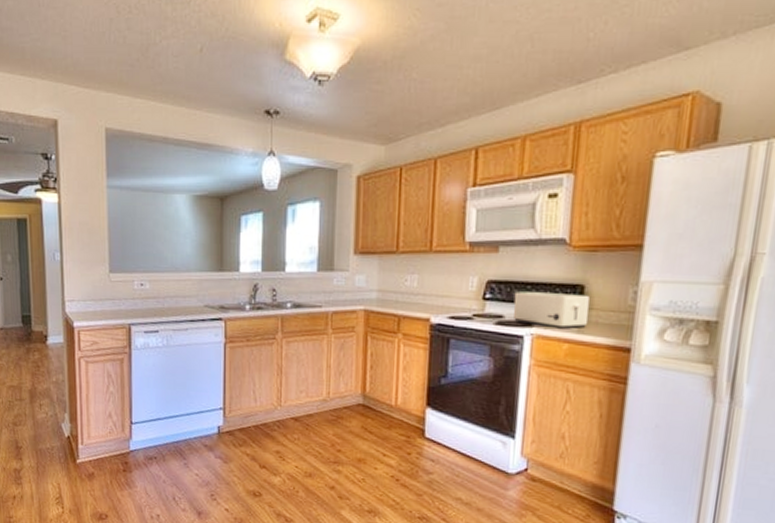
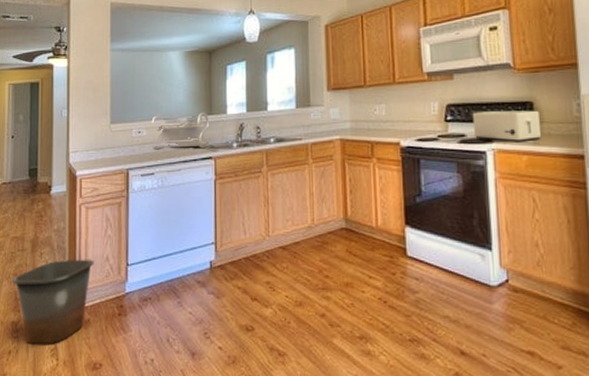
waste bin: none [12,413,96,493] -> present [12,259,94,344]
dish rack: none [154,267,222,309] -> present [150,112,211,151]

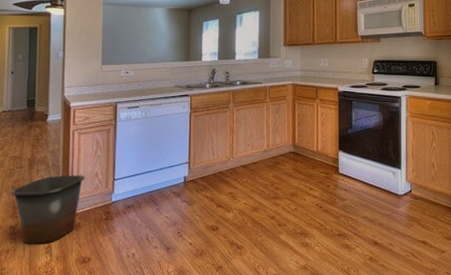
dish rack: present [150,112,211,151] -> none [136,58,188,89]
toaster: present [472,110,542,143] -> none [392,67,441,91]

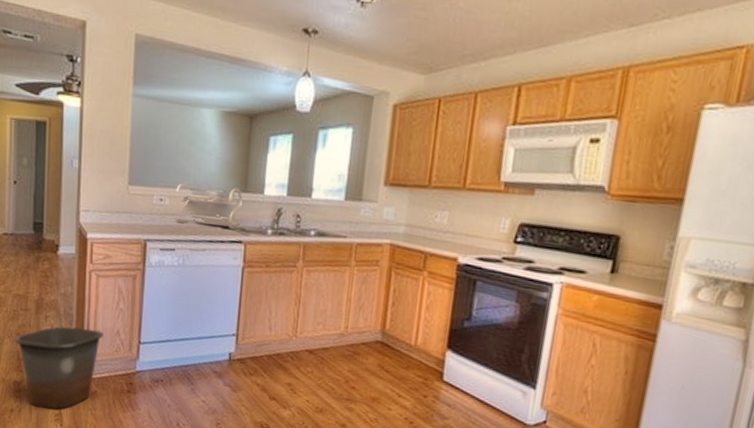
dish rack: none [136,58,188,89] -> present [174,183,244,230]

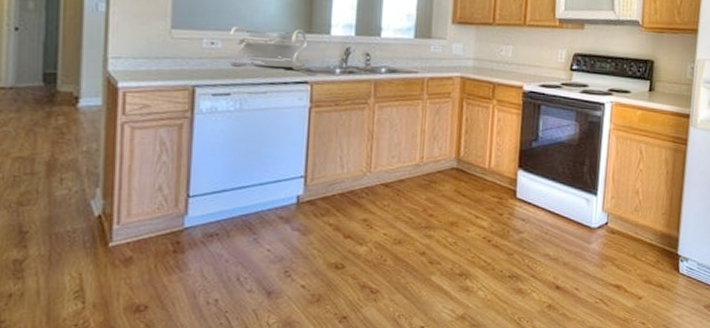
waste bin: present [14,326,104,410] -> none [14,187,141,285]

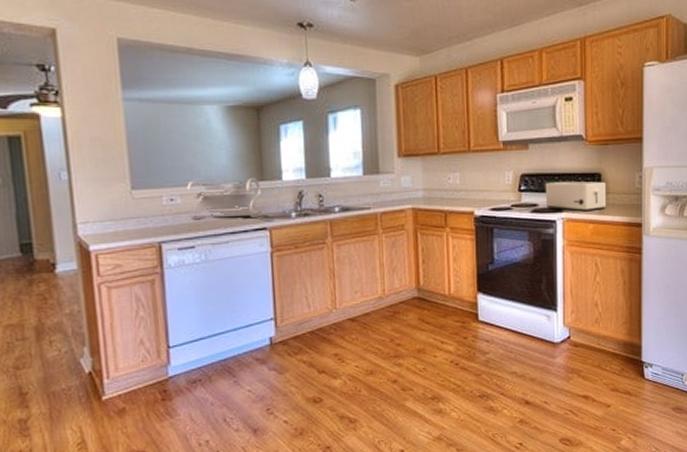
toaster: none [596,64,658,98] -> present [545,181,607,212]

